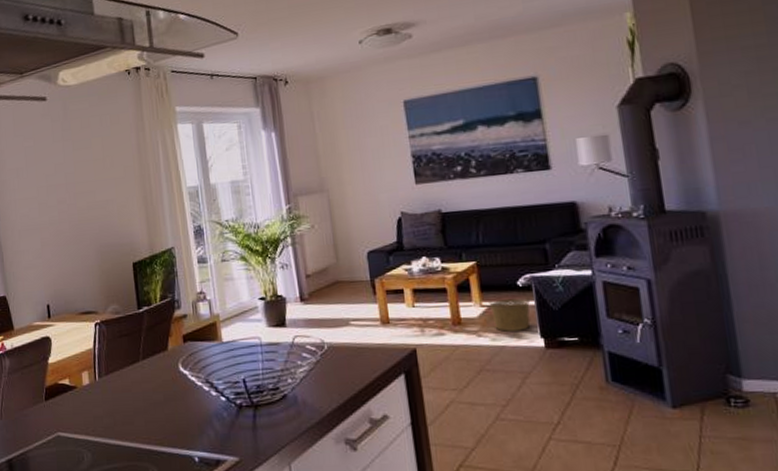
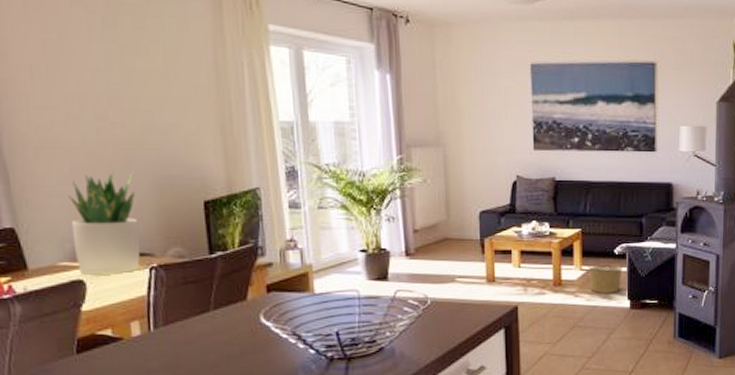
planter: none [40,242,89,332] -> present [68,170,141,275]

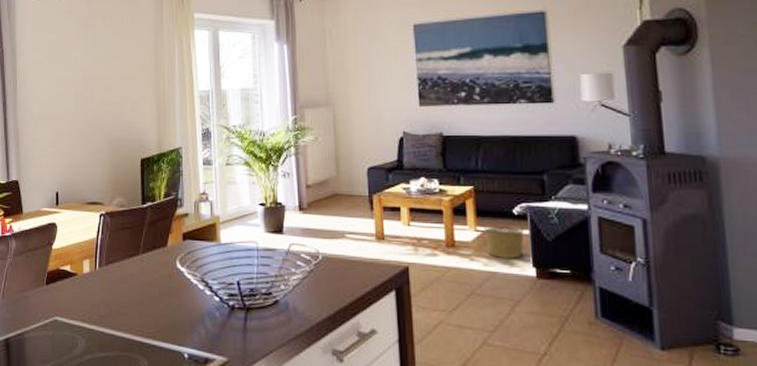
planter: present [68,170,141,275] -> none [52,135,96,219]

